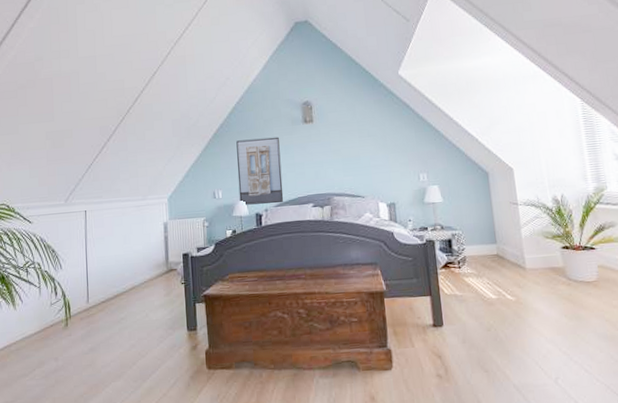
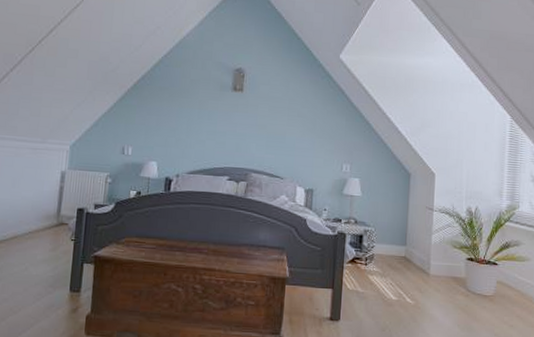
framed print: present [236,137,284,205] -> none [150,96,204,171]

